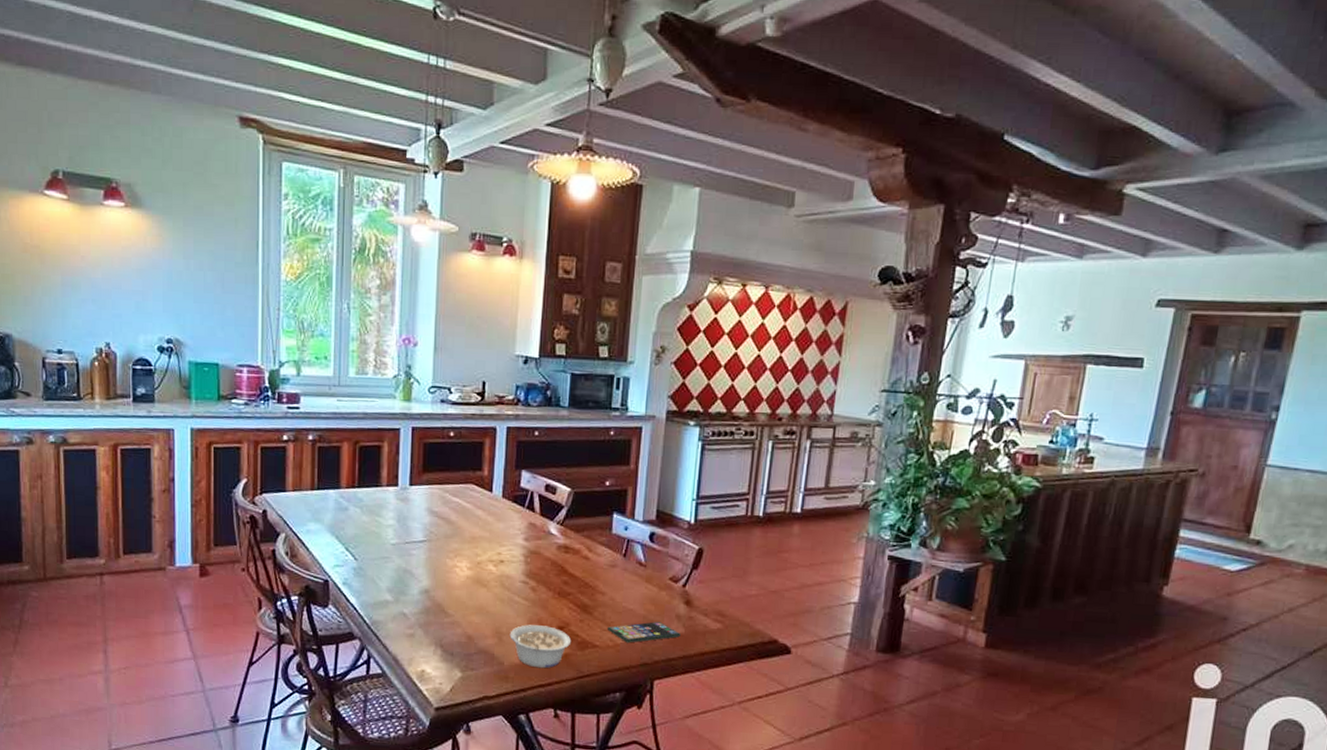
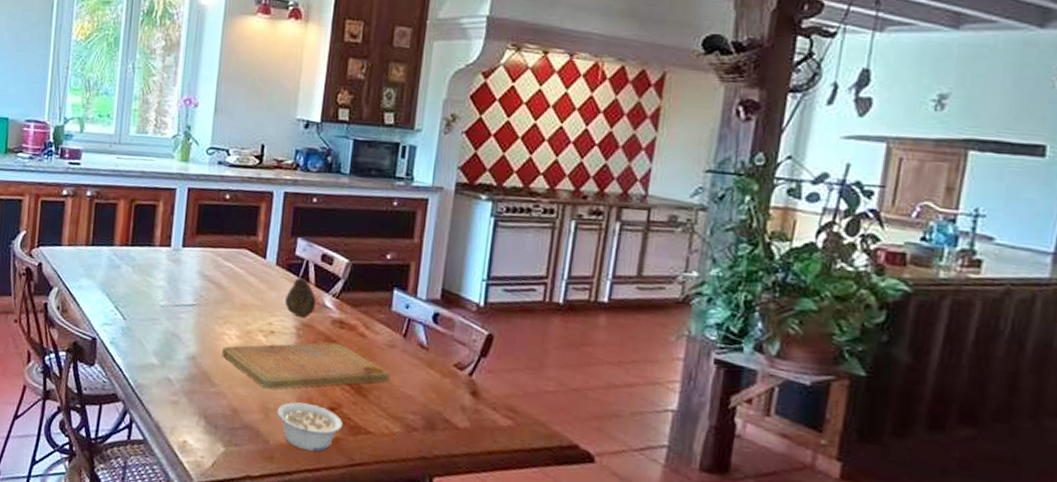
cutting board: none [455,566,613,615] -> present [222,342,390,390]
fruit: none [513,507,542,546] -> present [285,276,317,319]
smartphone: present [608,622,681,643] -> none [383,411,465,433]

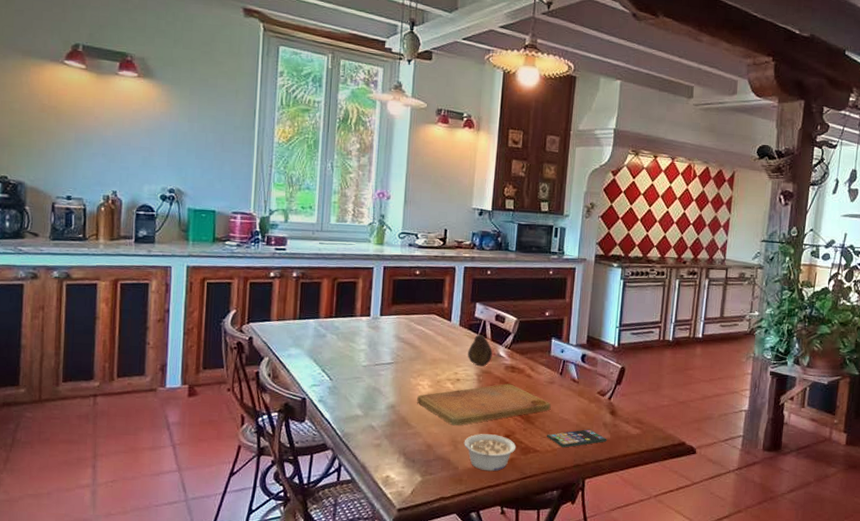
smartphone: none [383,411,465,433] -> present [547,429,607,448]

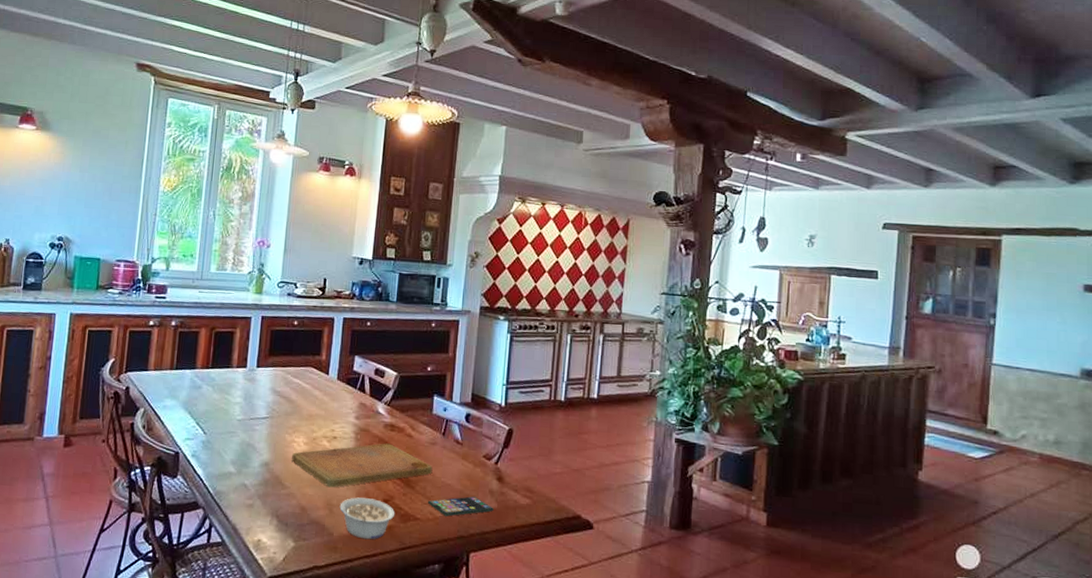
fruit: present [468,334,493,367] -> none [345,388,371,424]

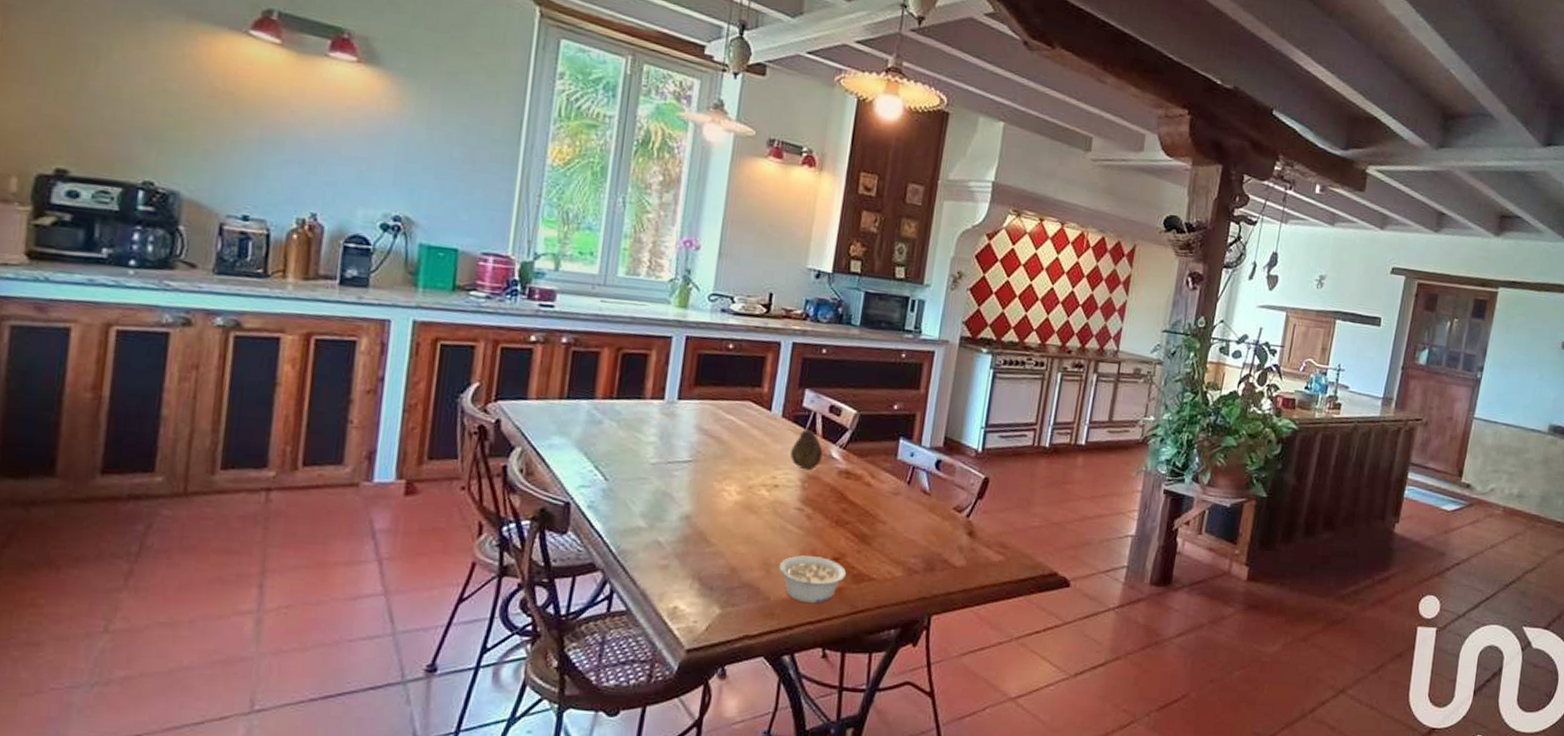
cutting board: present [292,443,433,488] -> none [720,493,894,545]
fruit: none [345,388,371,424] -> present [790,428,823,471]
smartphone: present [428,496,494,517] -> none [886,553,962,576]

